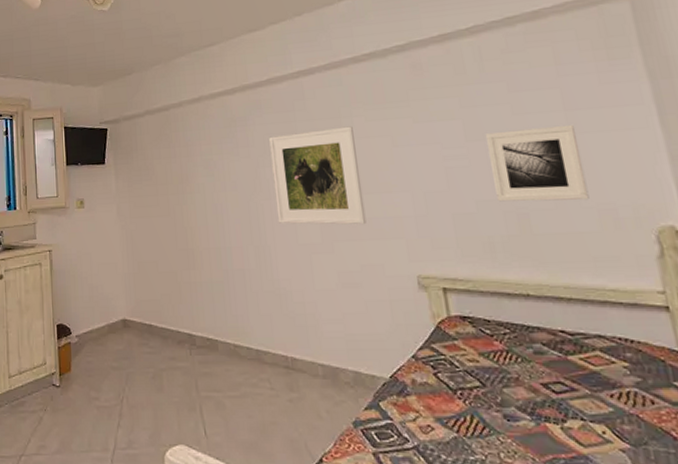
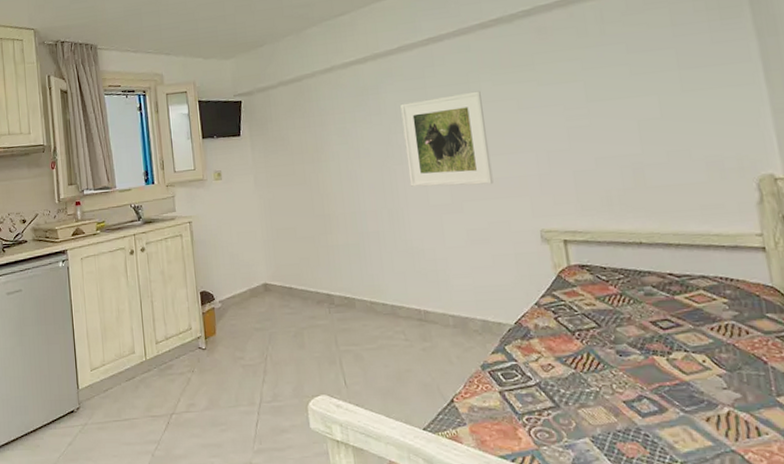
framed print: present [485,124,590,202] -> none [605,82,699,158]

